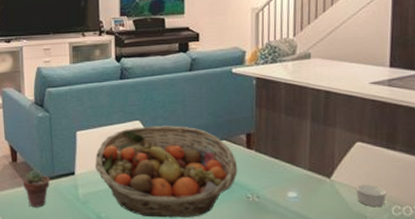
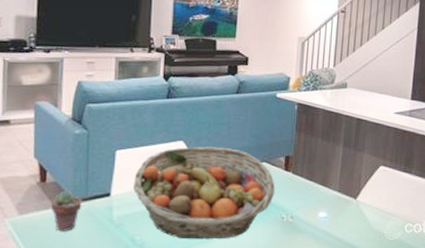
ramekin: present [356,184,386,208] -> none [377,204,402,226]

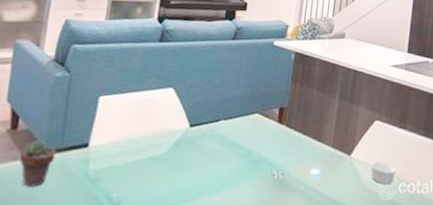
fruit basket: present [133,146,275,240] -> none [114,94,267,198]
ramekin: none [377,204,402,226] -> present [371,161,396,185]

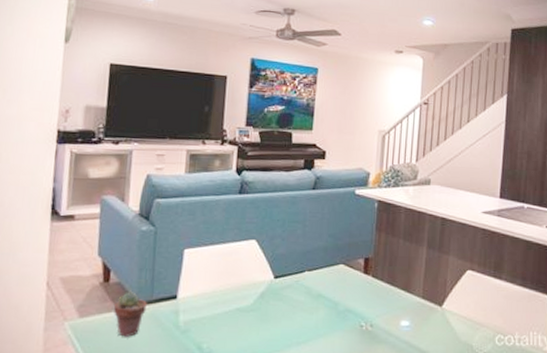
ramekin: present [371,161,396,185] -> none [464,313,491,337]

